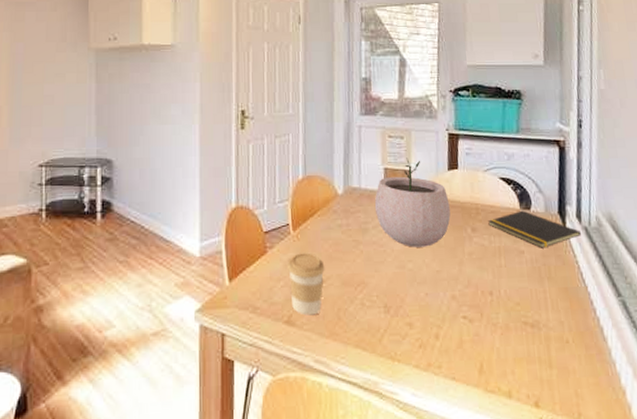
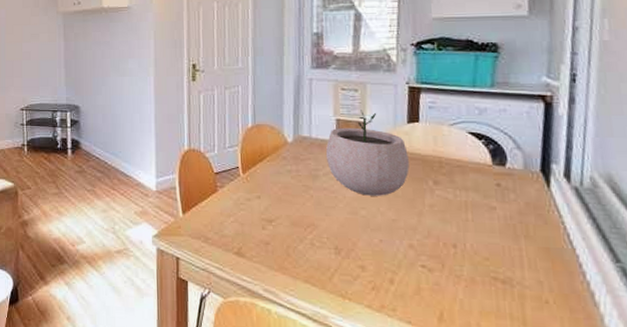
coffee cup: present [288,252,325,316] -> none [237,193,274,250]
notepad: present [488,210,581,248] -> none [453,166,570,206]

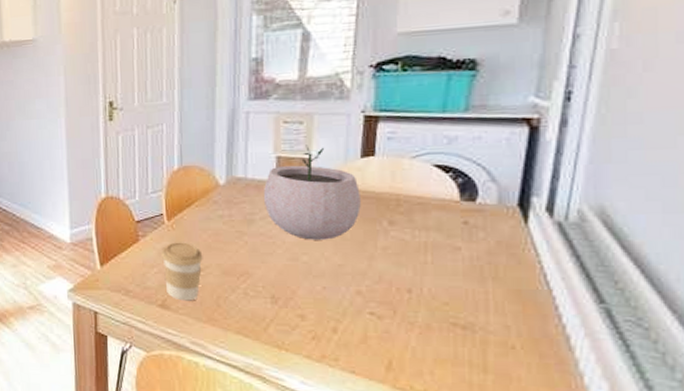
coffee cup: none [237,193,274,250] -> present [162,242,203,301]

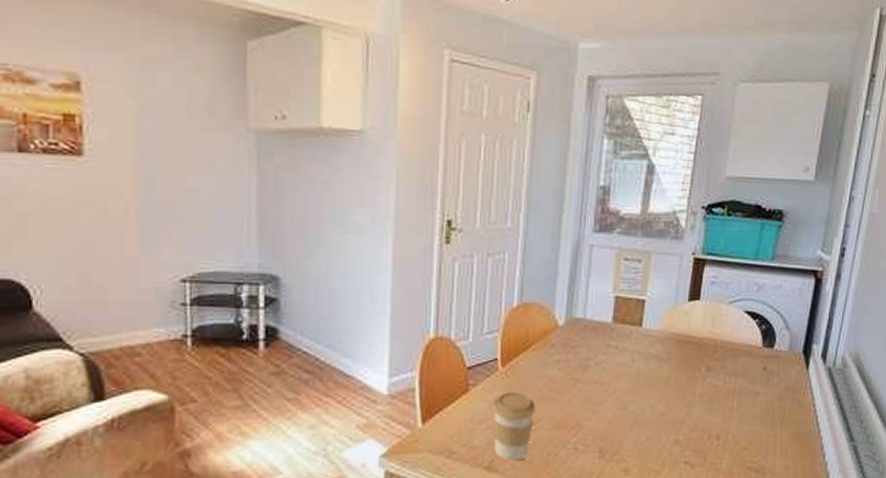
plant pot: present [263,145,361,240] -> none [599,285,685,387]

